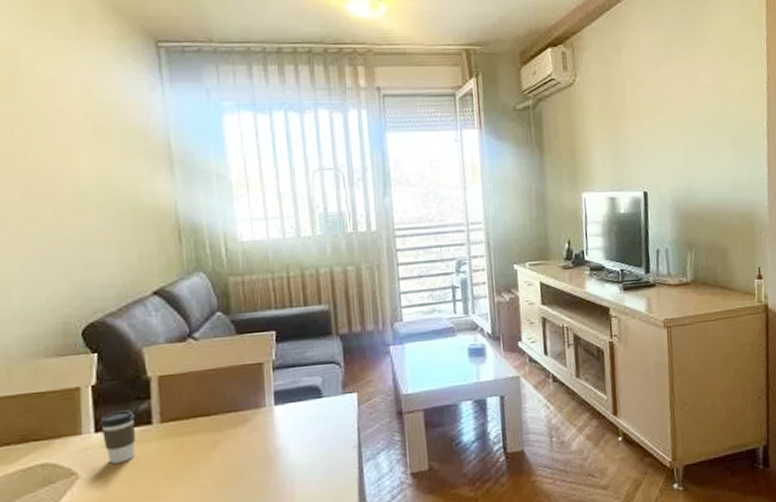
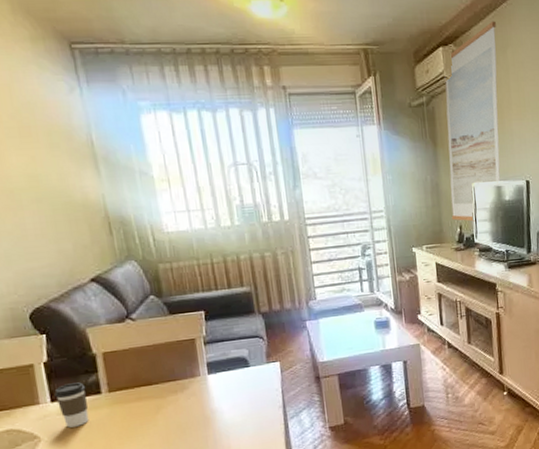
wall art: none [553,21,615,236] -> present [444,21,501,222]

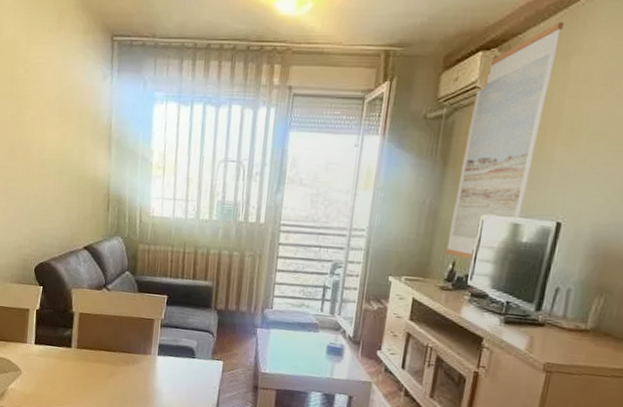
coffee cup: present [54,382,89,428] -> none [38,332,61,371]

